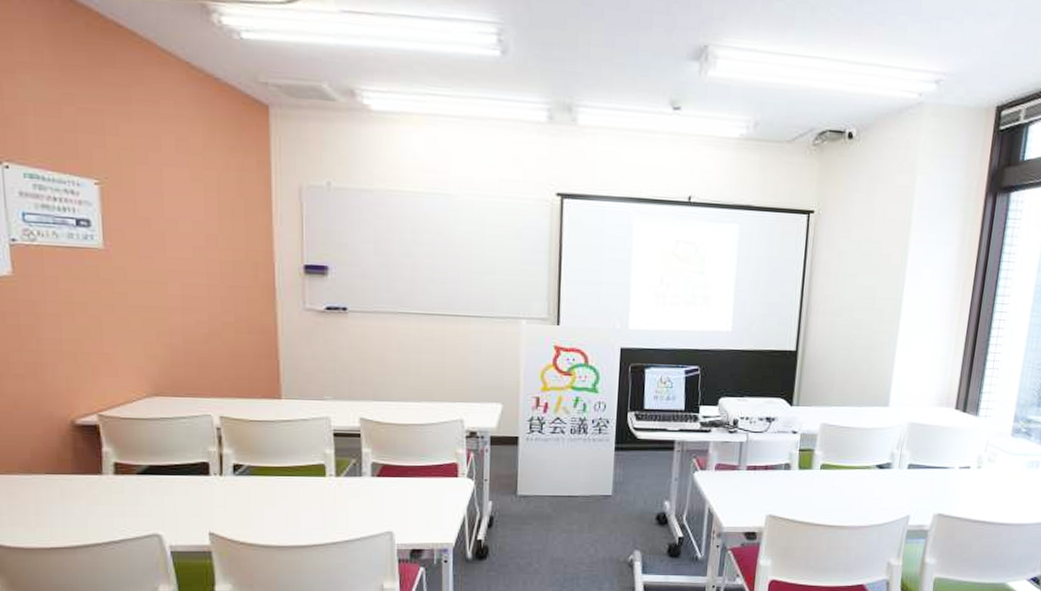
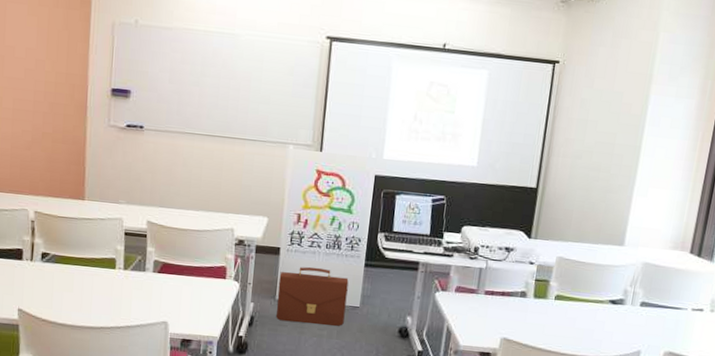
briefcase: none [518,456,598,519] -> present [276,267,349,326]

